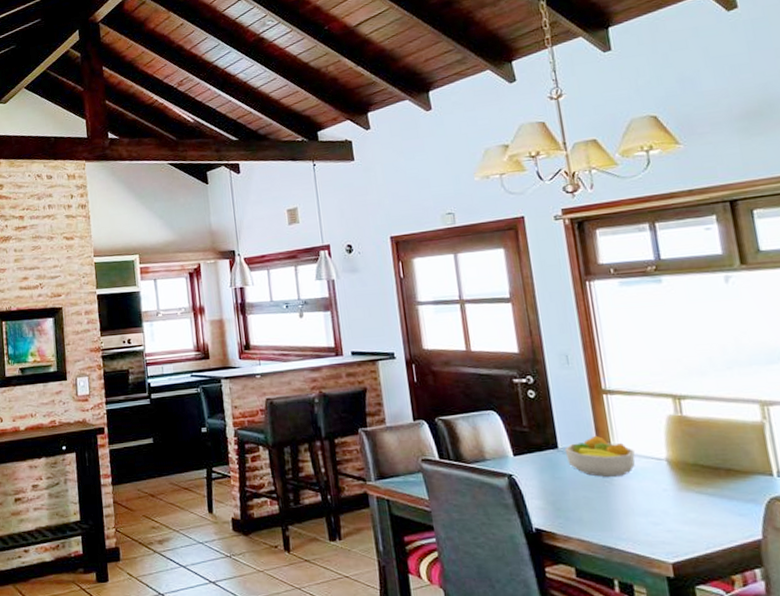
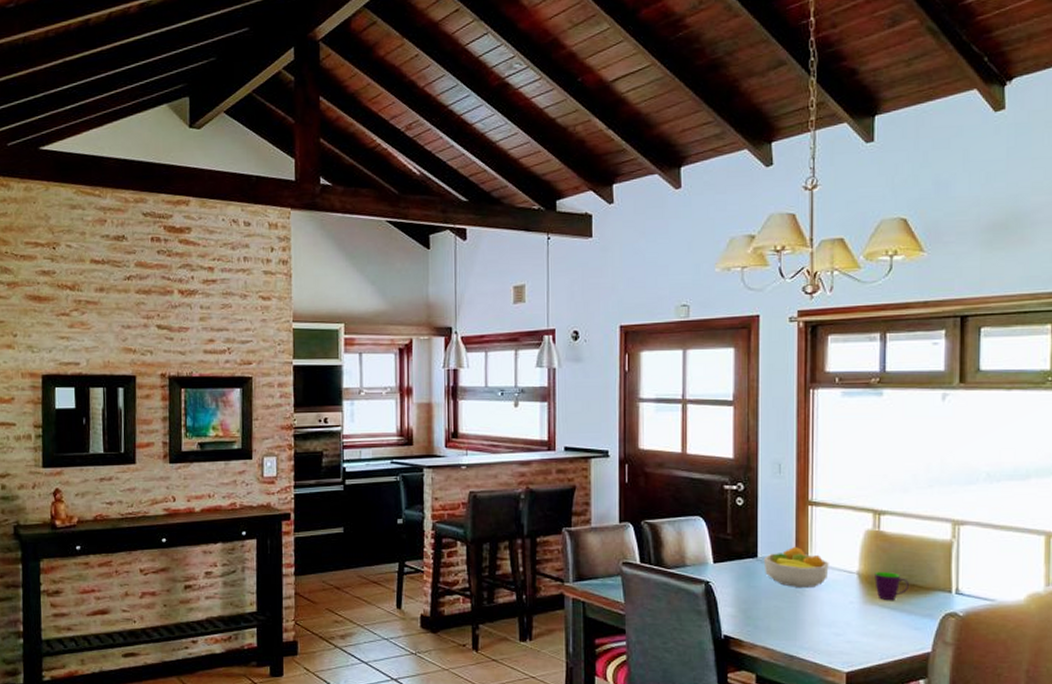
mug: none [685,457,725,487] -> present [875,572,909,601]

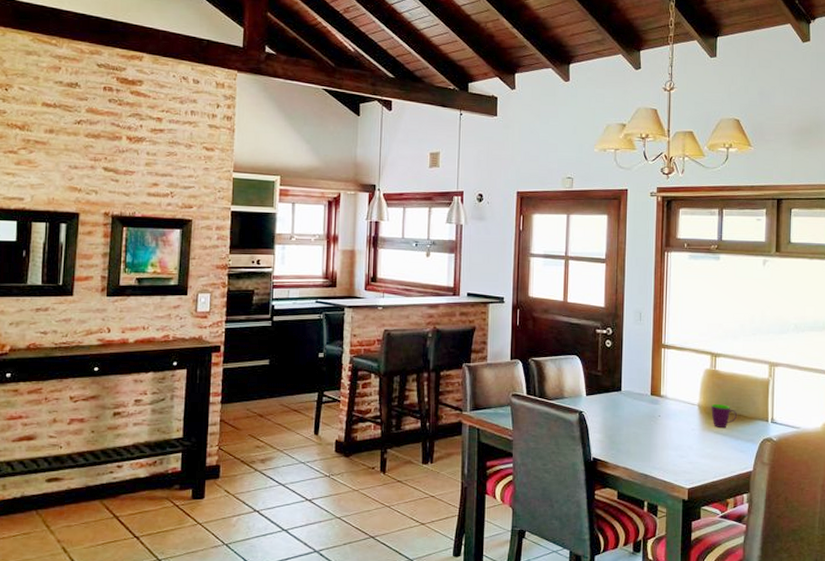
fruit bowl: present [763,546,829,587] -> none [626,382,677,417]

